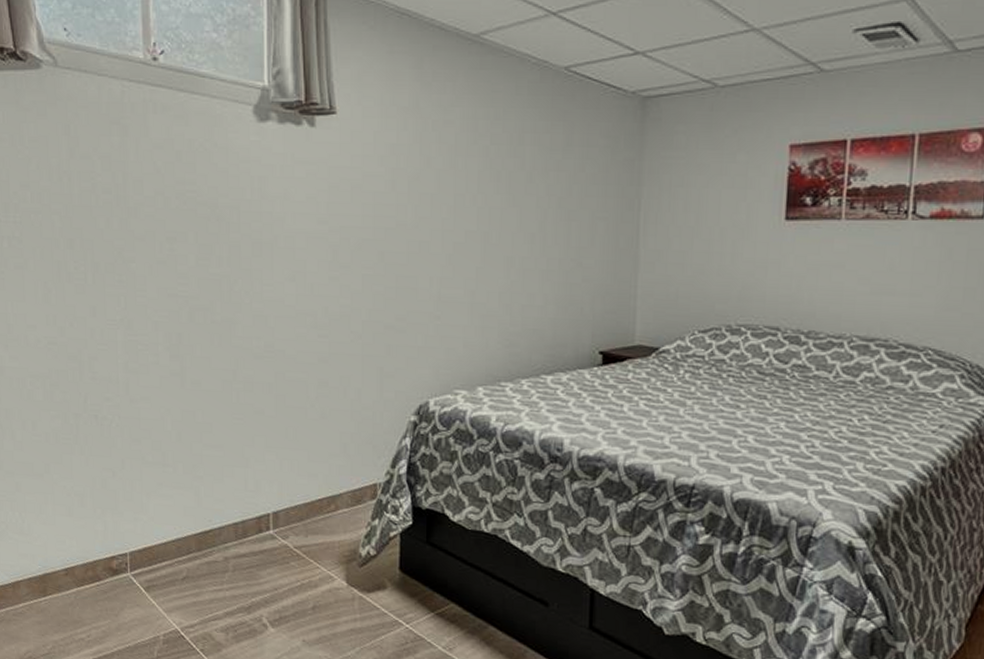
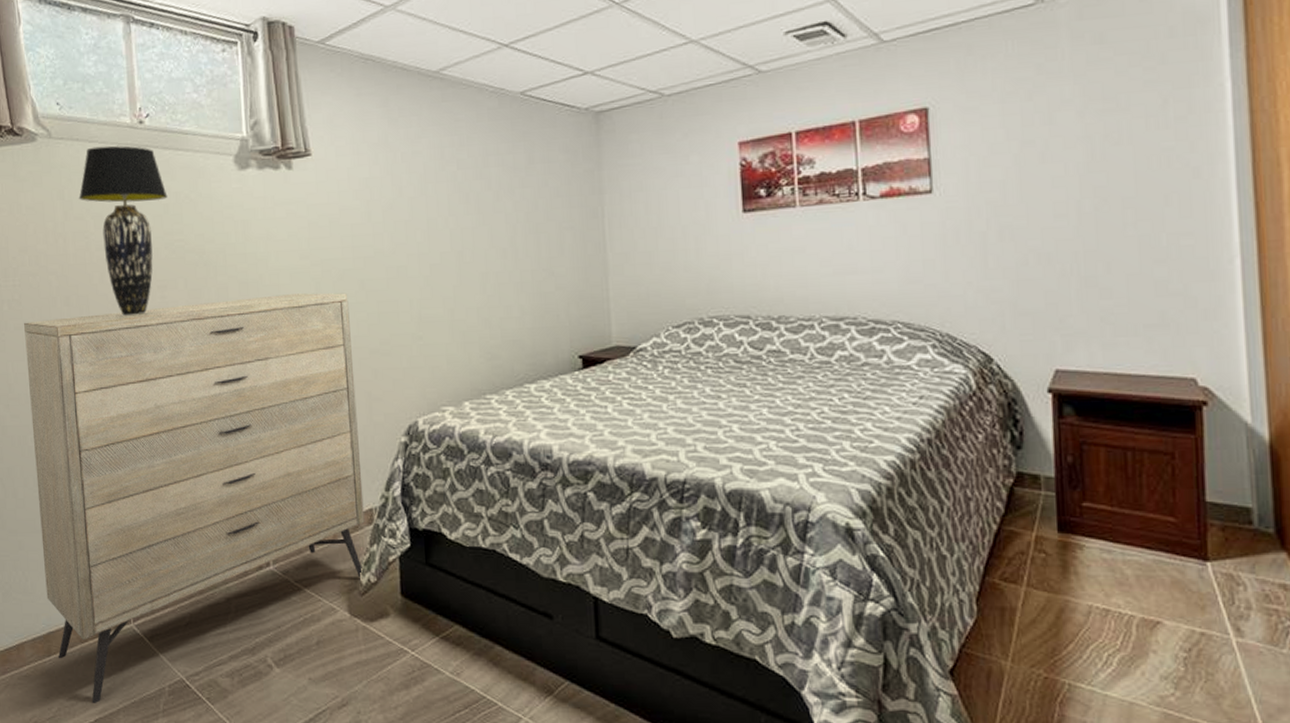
dresser: none [25,258,368,646] -> present [24,292,365,704]
table lamp: none [85,81,181,266] -> present [79,145,168,316]

